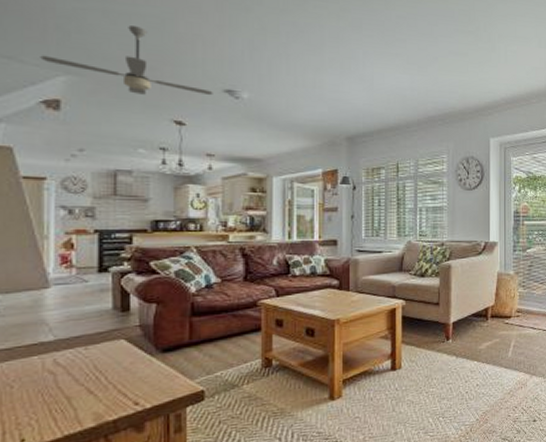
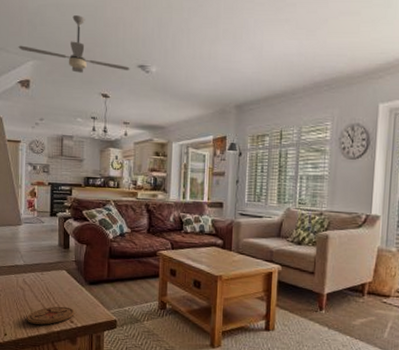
coaster: none [61,385,141,418] -> present [27,306,75,325]

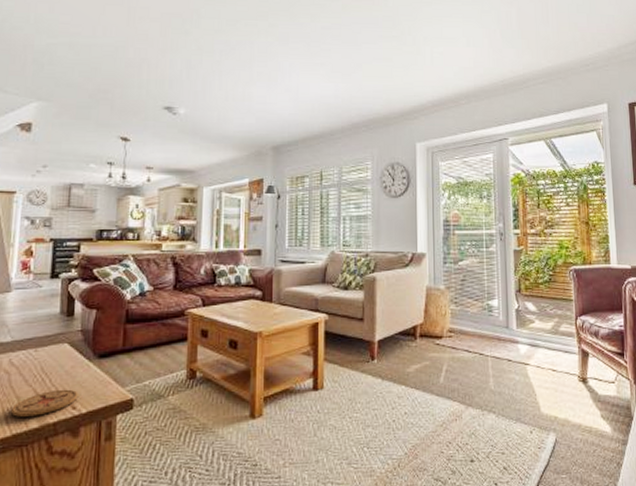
ceiling fan: present [18,15,130,73] -> none [19,55,155,115]

